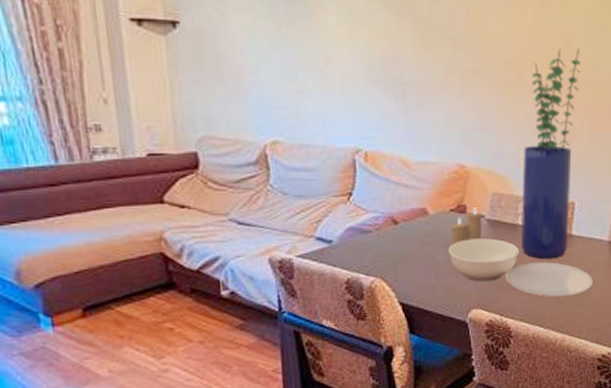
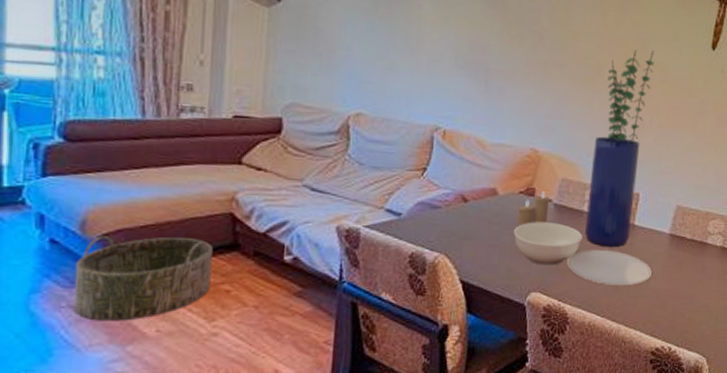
basket: none [18,280,154,366] -> present [73,236,213,321]

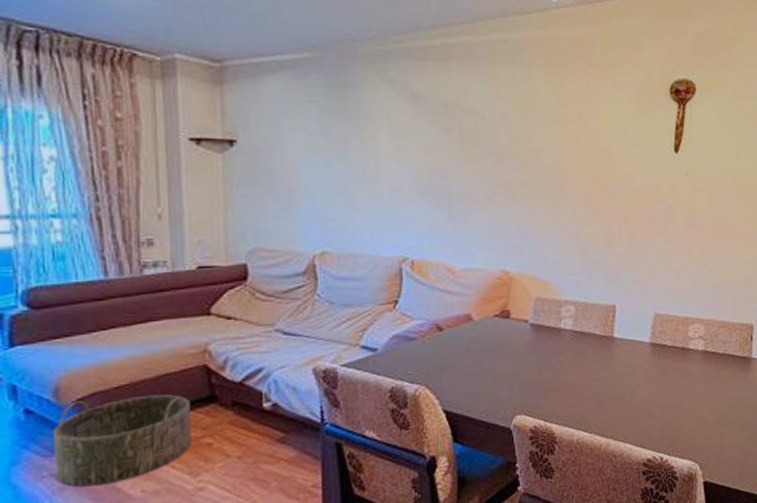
bowl: present [513,222,584,265] -> none [492,342,563,387]
candle: present [516,191,550,227] -> none [494,312,526,351]
plate: present [567,250,652,287] -> none [550,365,636,401]
vase: present [585,50,654,247] -> none [564,159,618,362]

